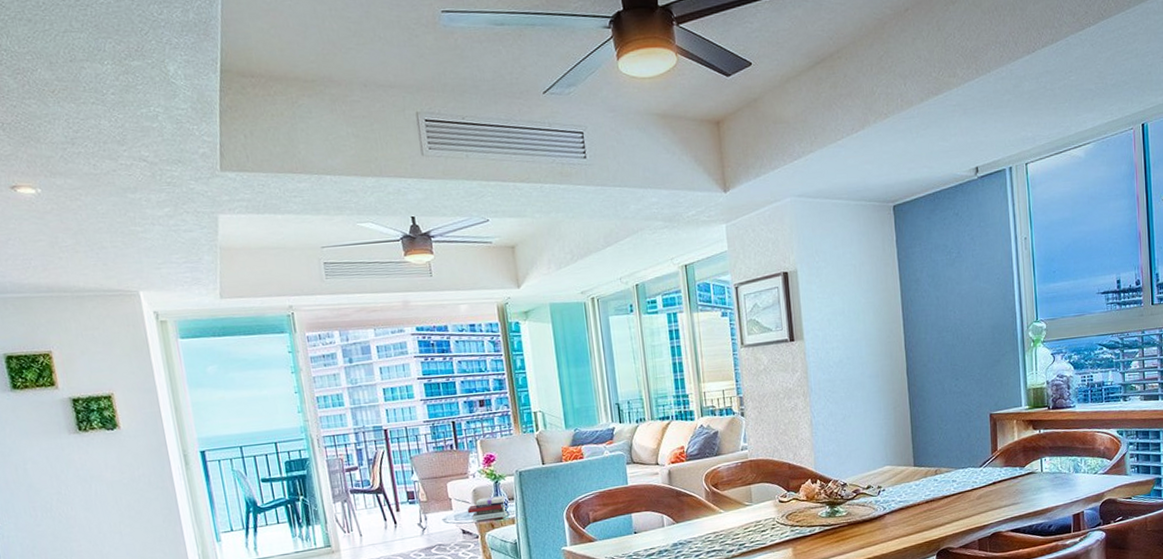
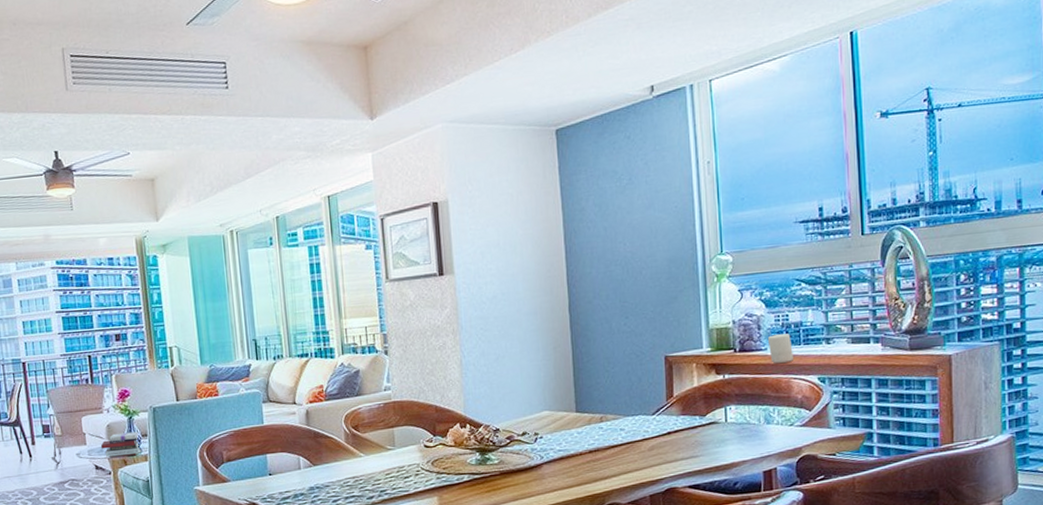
candle: none [1075,392,1098,420] -> present [767,333,794,364]

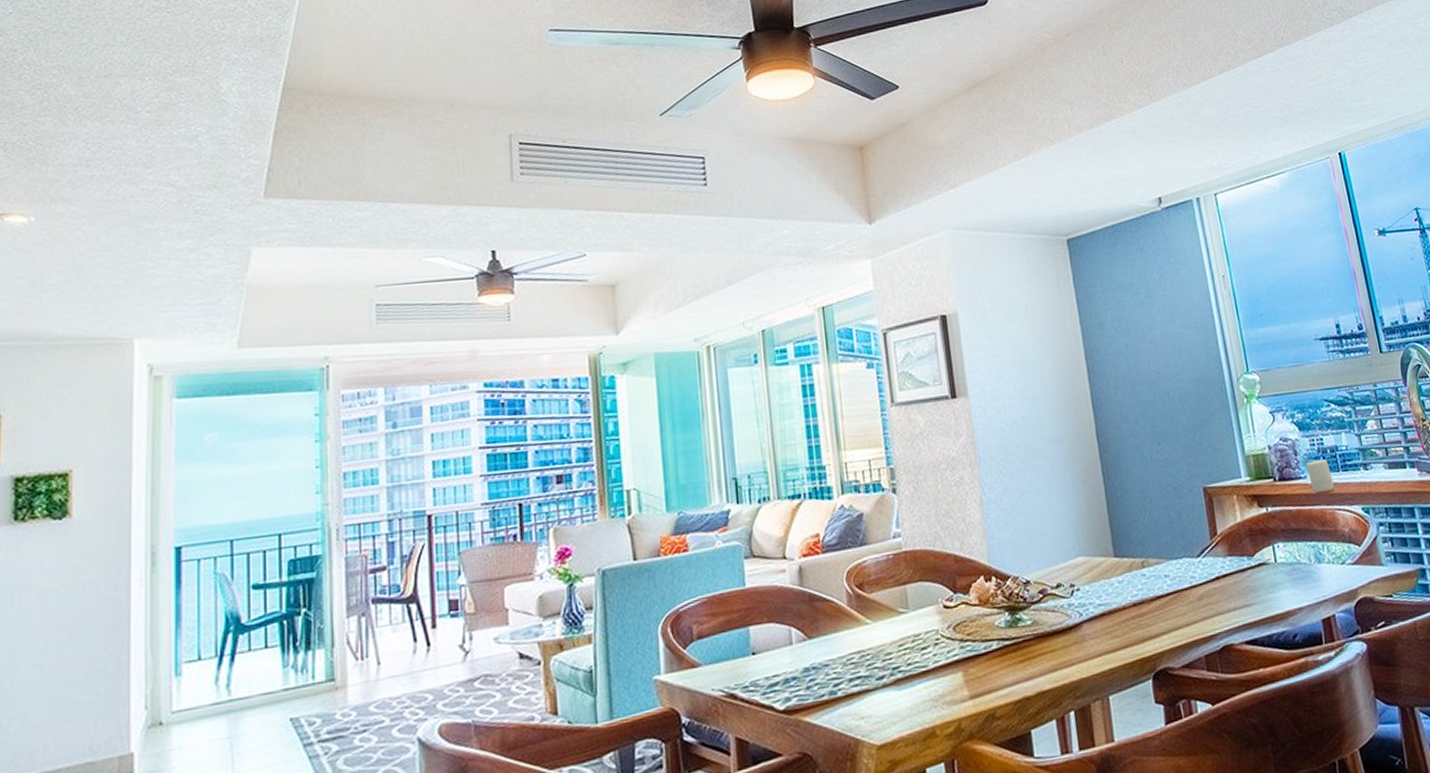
books: present [100,431,141,458] -> none [528,603,584,642]

